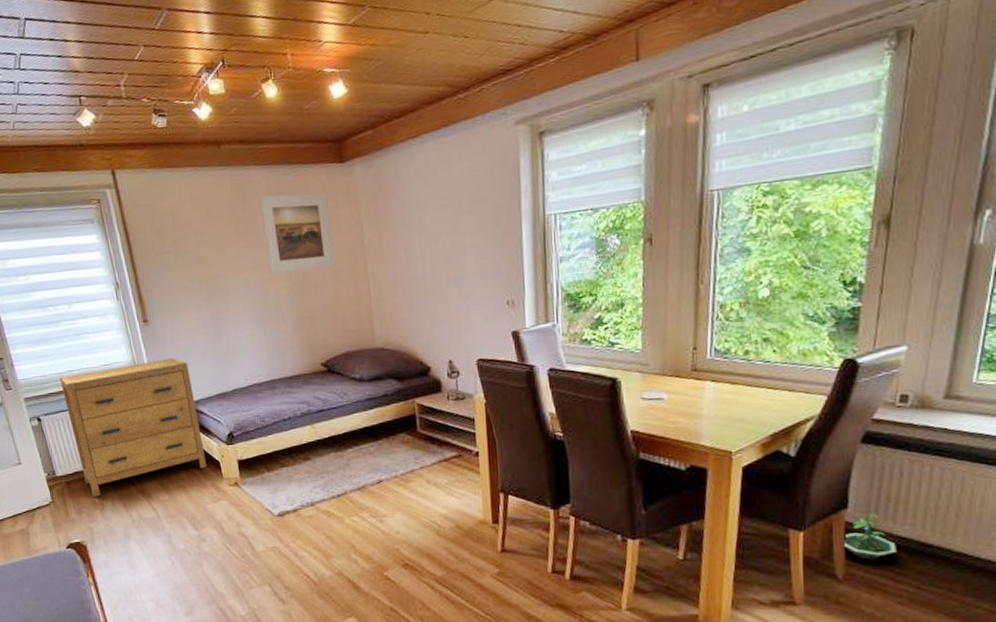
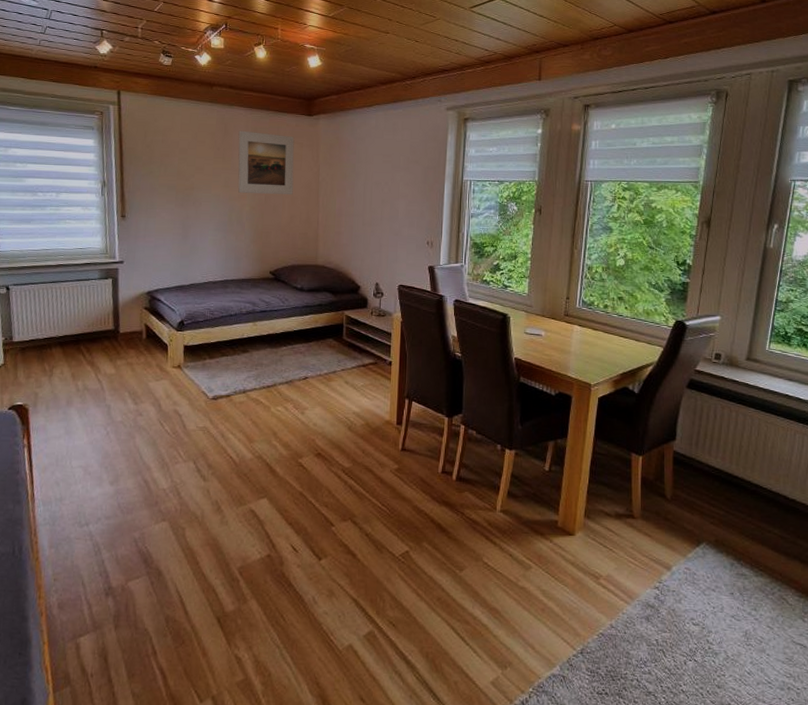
dresser: present [60,358,207,497] -> none [35,250,156,365]
terrarium: present [841,513,897,560] -> none [670,445,711,485]

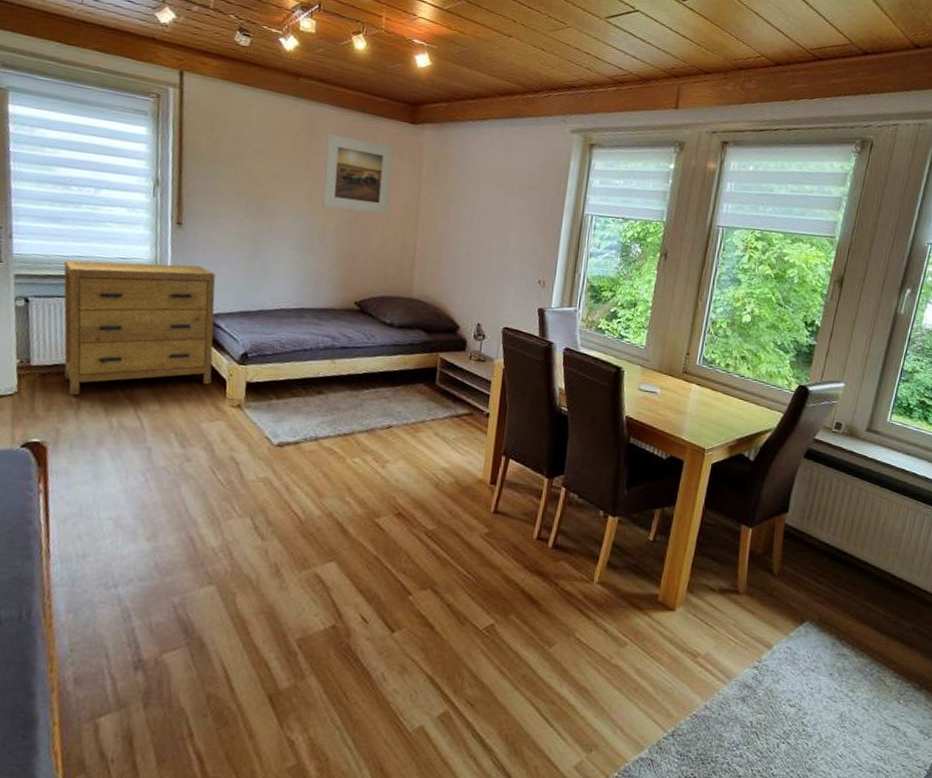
dresser: none [35,250,156,365] -> present [64,260,216,396]

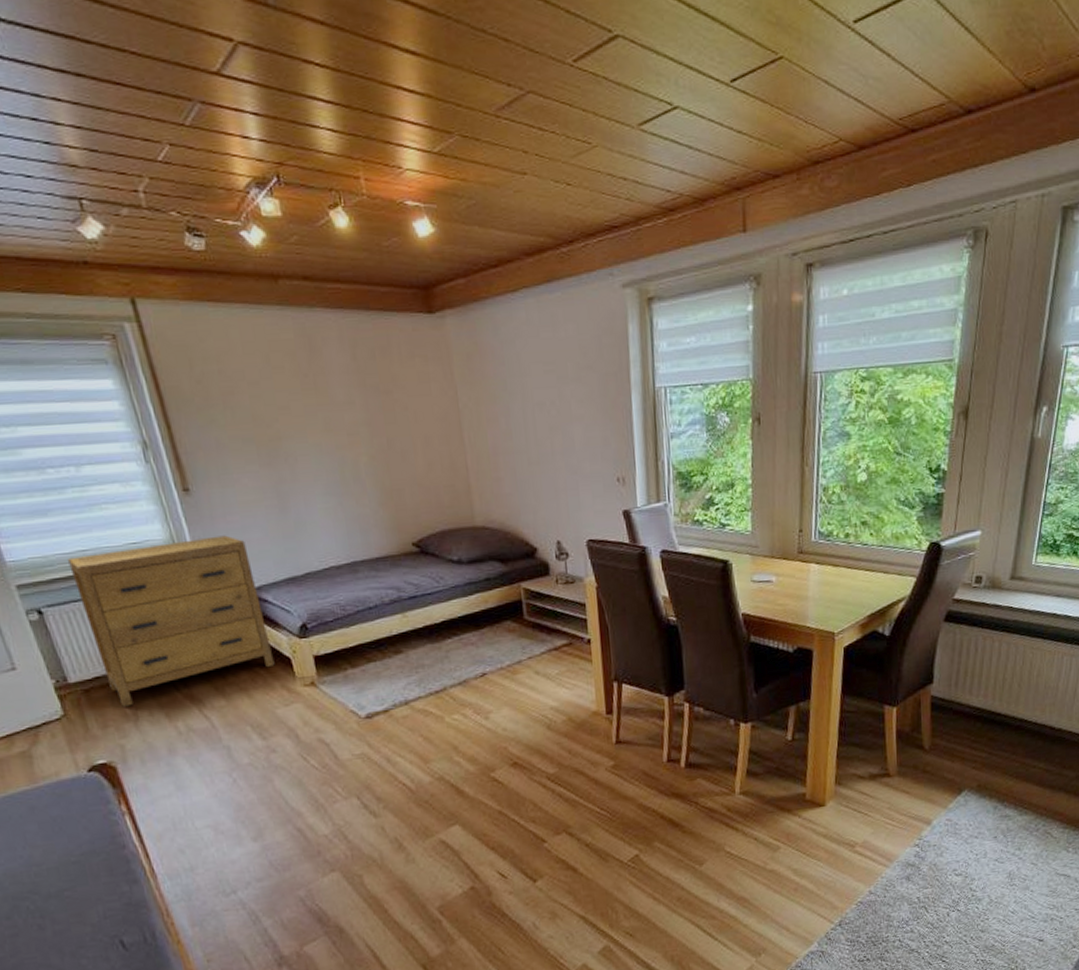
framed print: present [322,133,394,215] -> none [330,344,425,437]

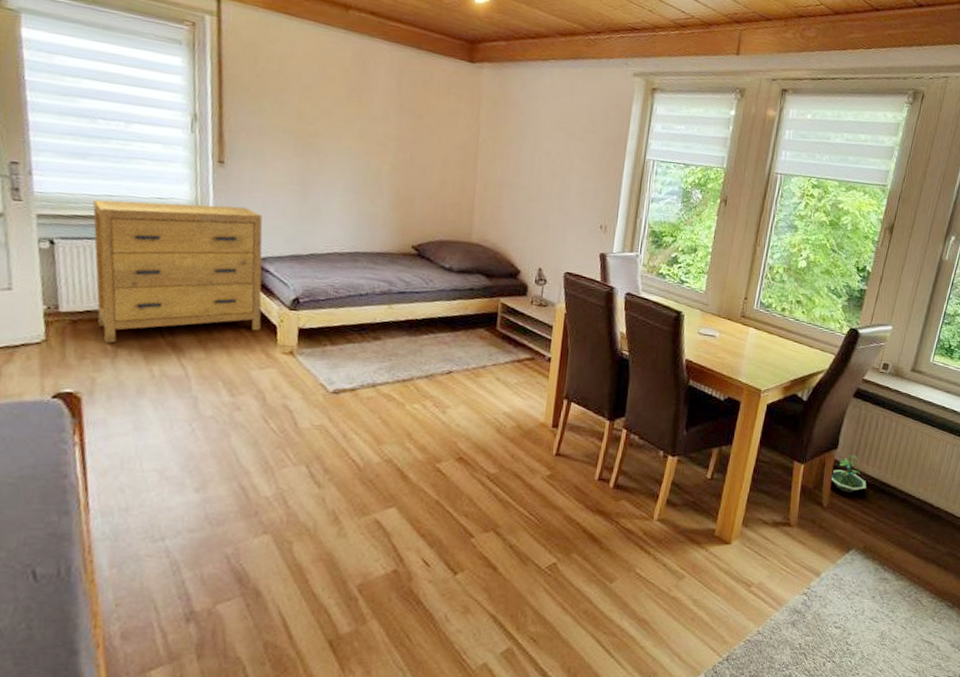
terrarium: none [928,686,972,730] -> present [829,454,867,493]

